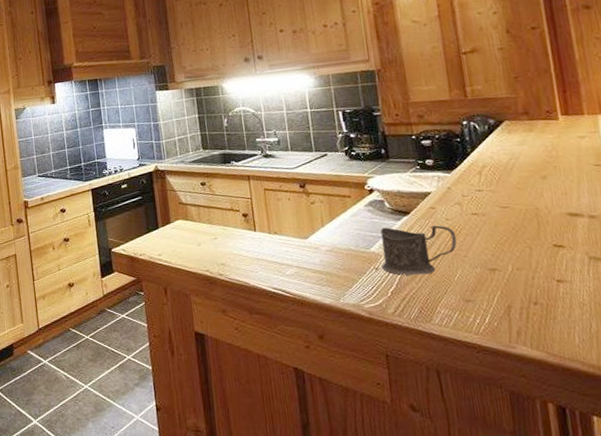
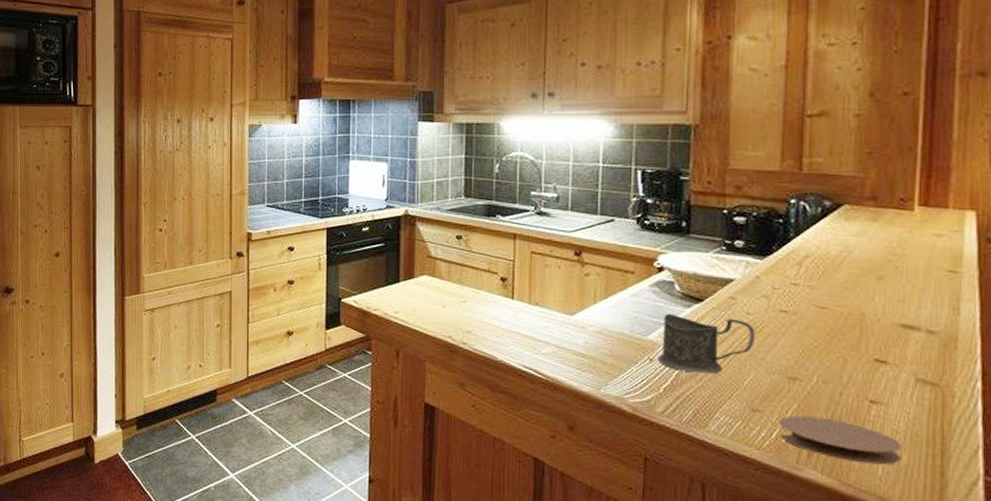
coaster: none [489,299,591,335] -> present [779,415,902,465]

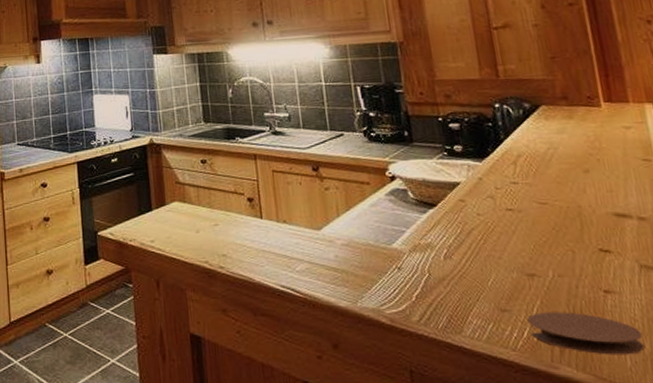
mug: present [656,313,756,374] -> none [403,220,490,278]

